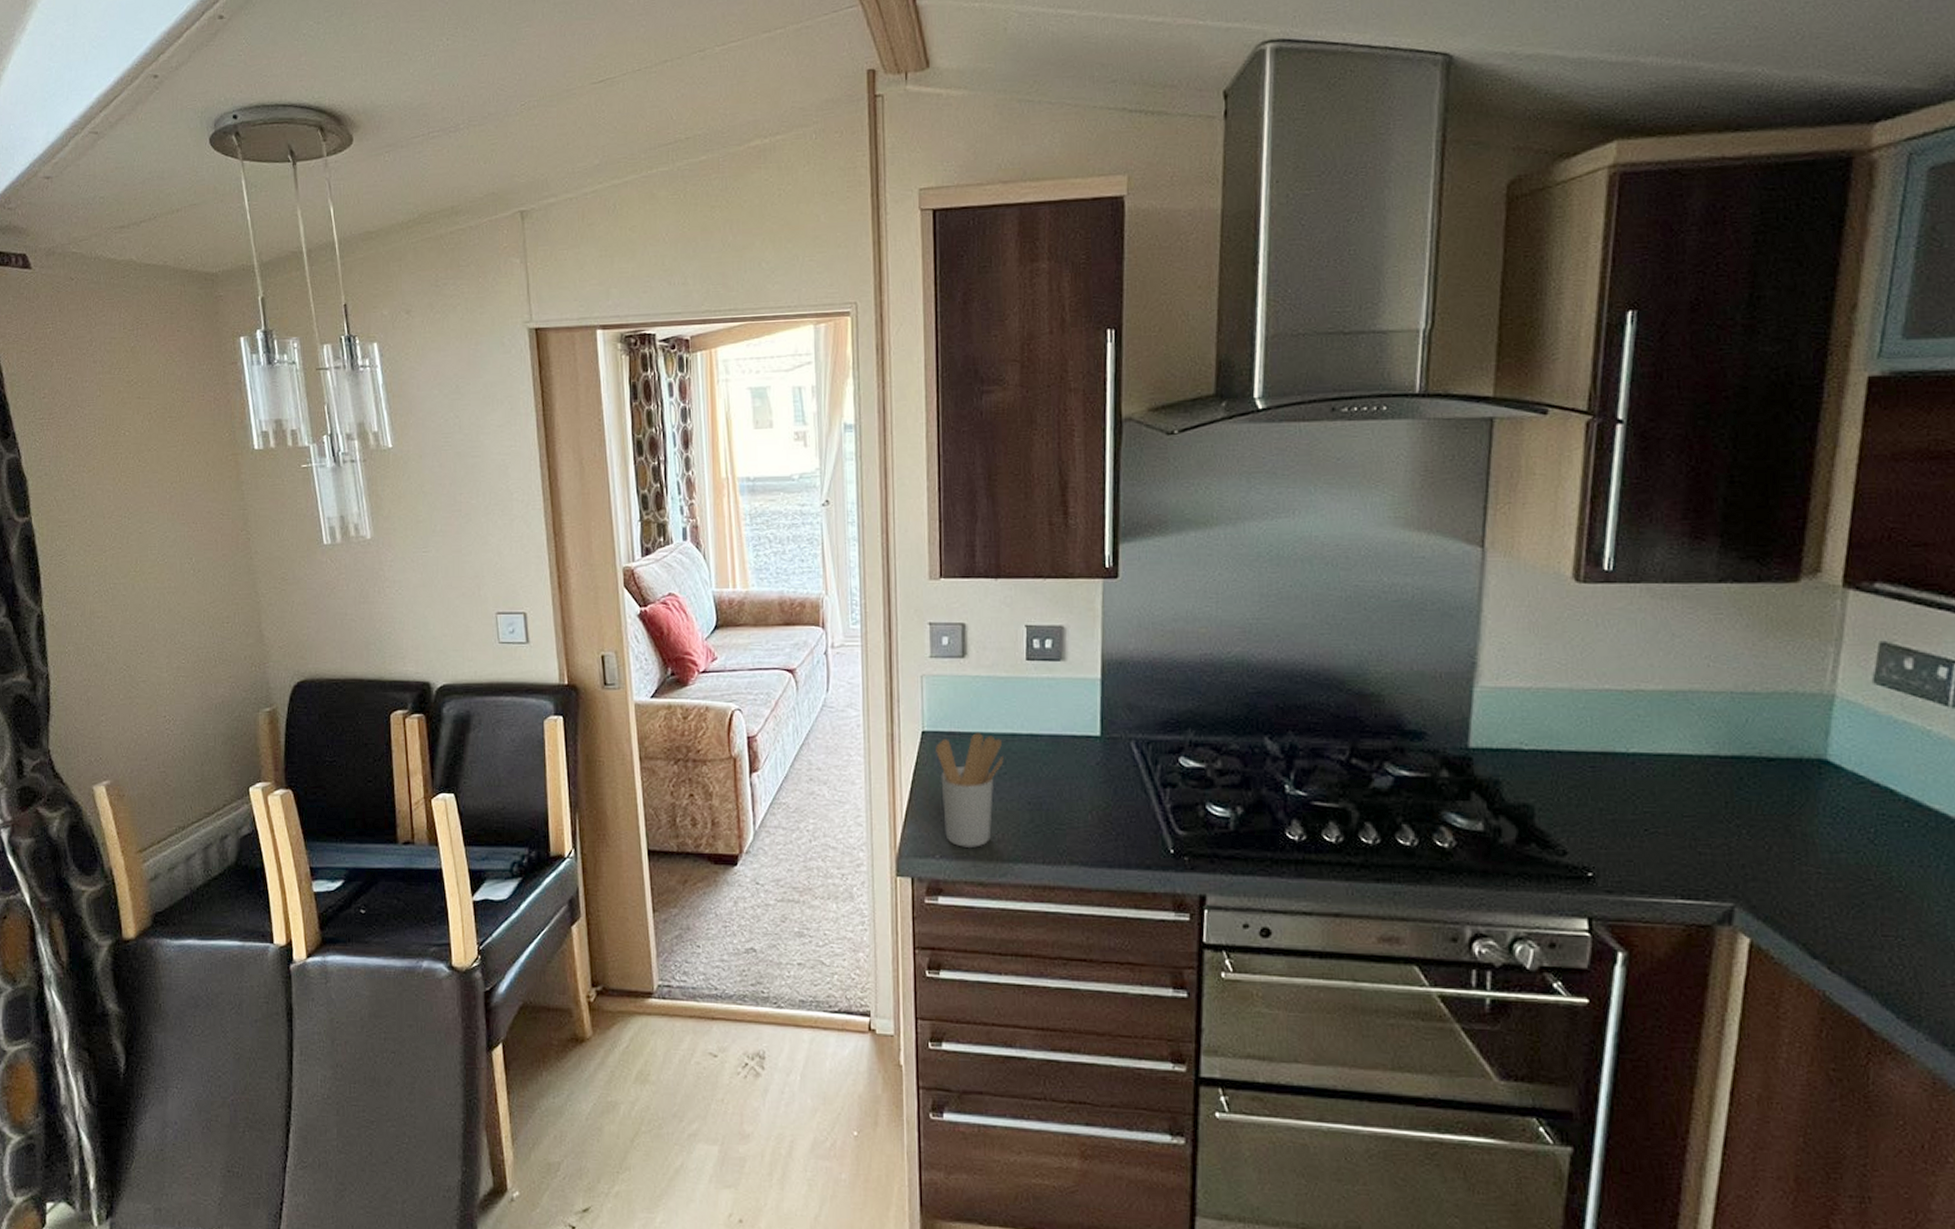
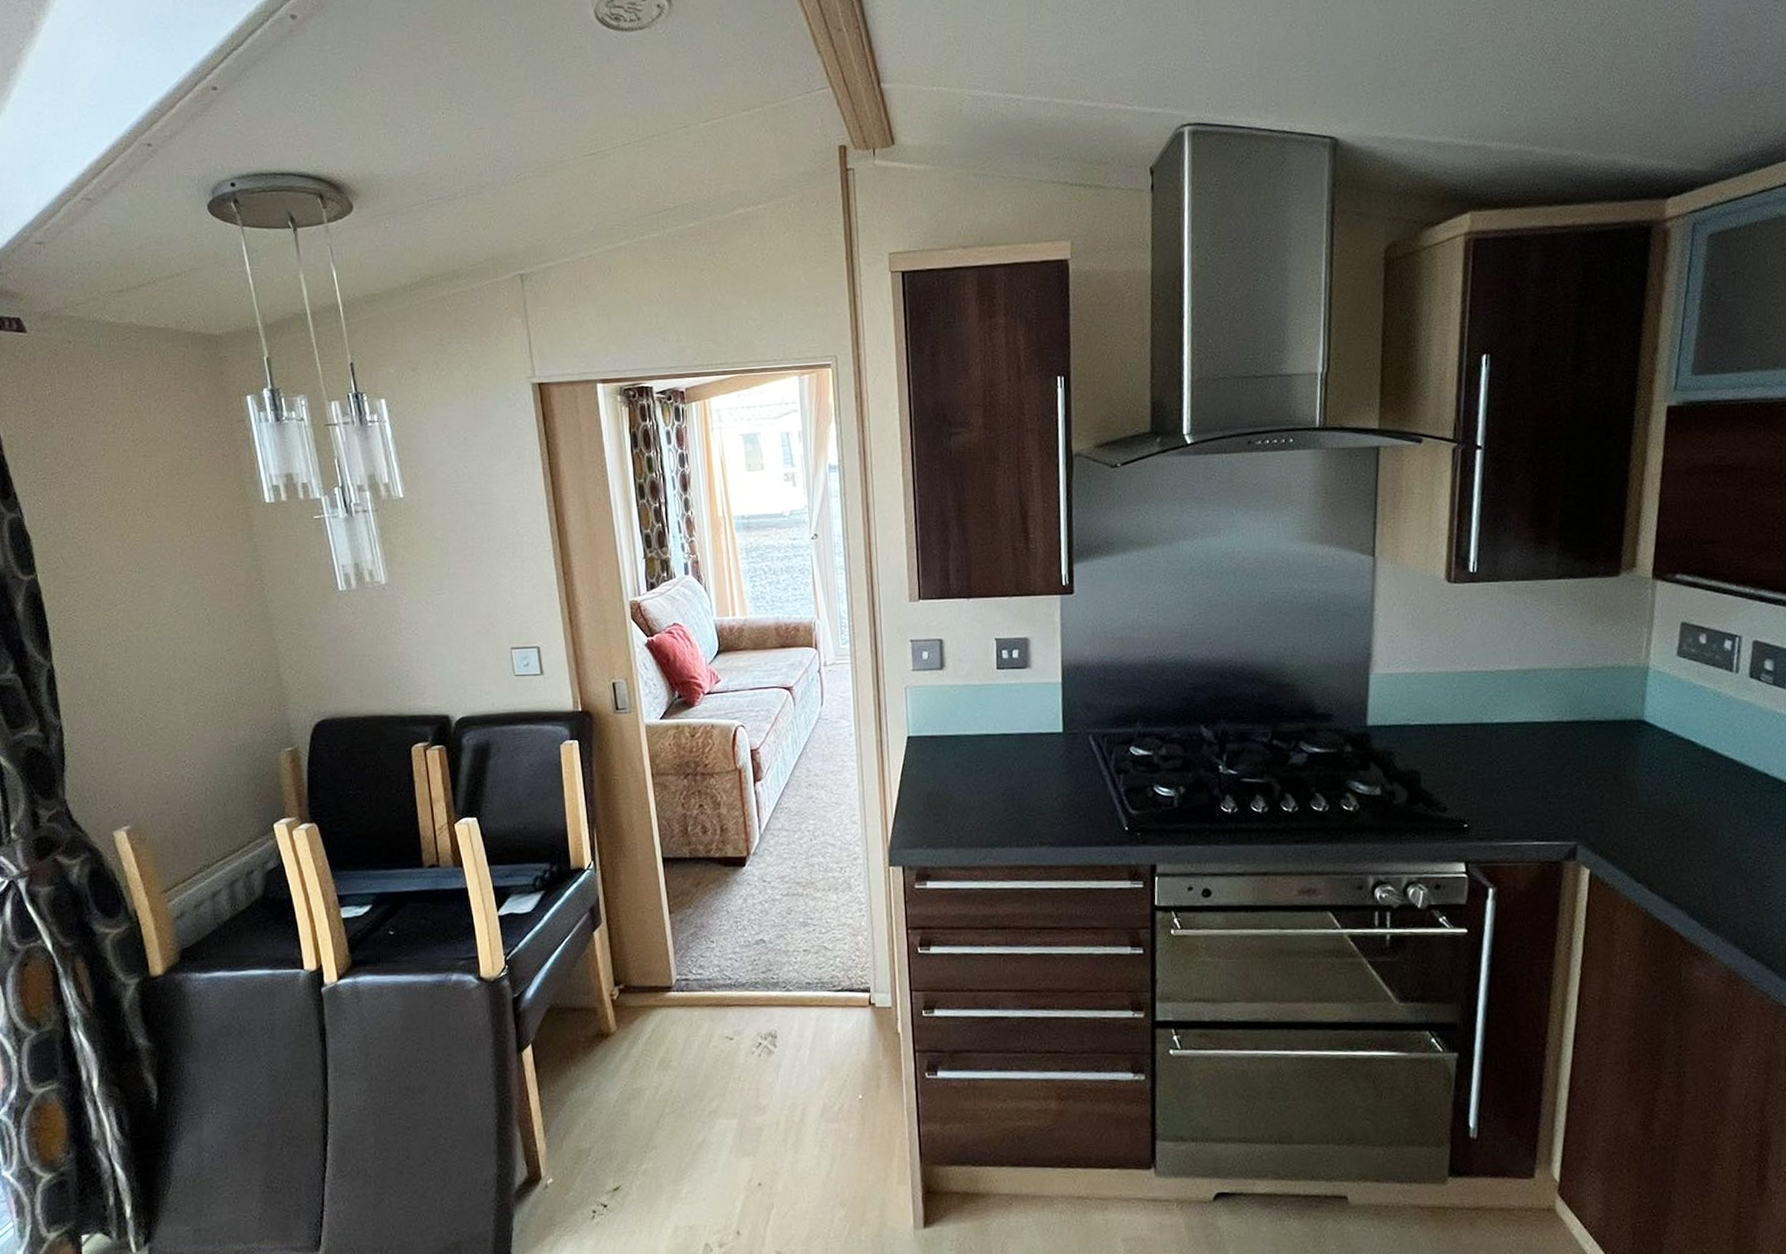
utensil holder: present [936,733,1004,847] -> none [920,735,980,837]

